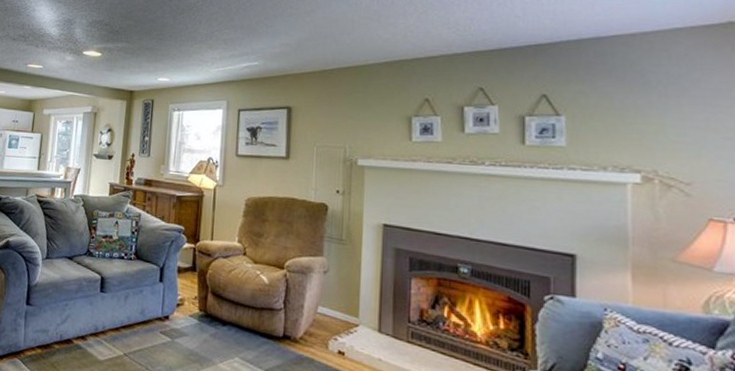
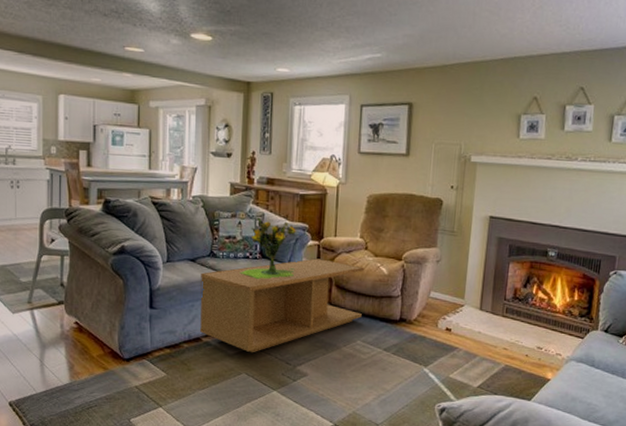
coffee table: none [72,262,244,361] -> present [200,258,365,353]
bouquet: none [114,217,172,282] -> present [240,217,296,280]

